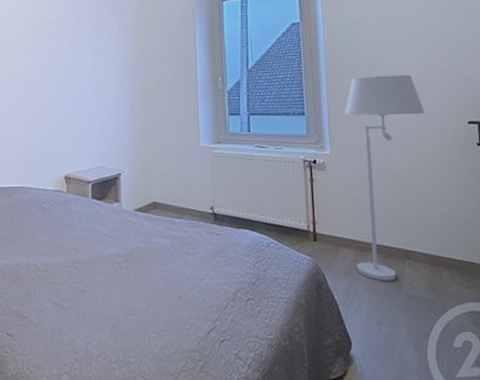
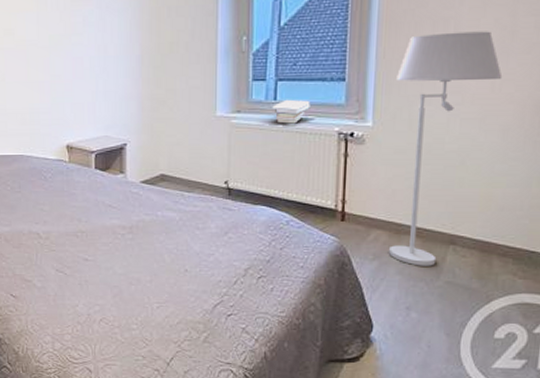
books: none [247,131,279,153] -> present [272,99,311,124]

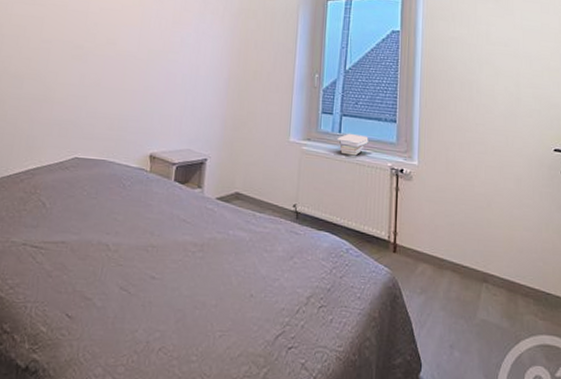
floor lamp: present [389,31,503,266] -> none [434,92,513,303]

